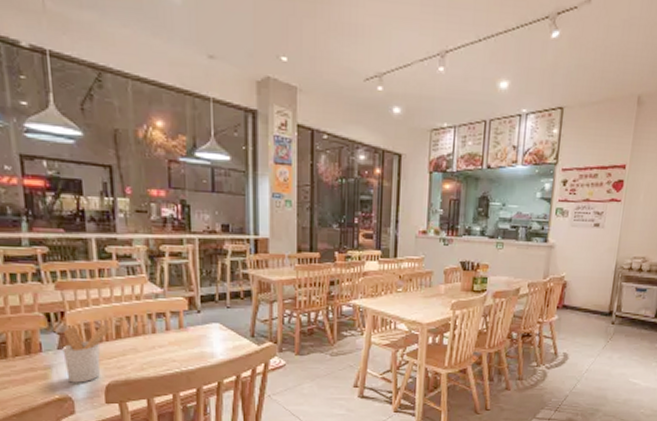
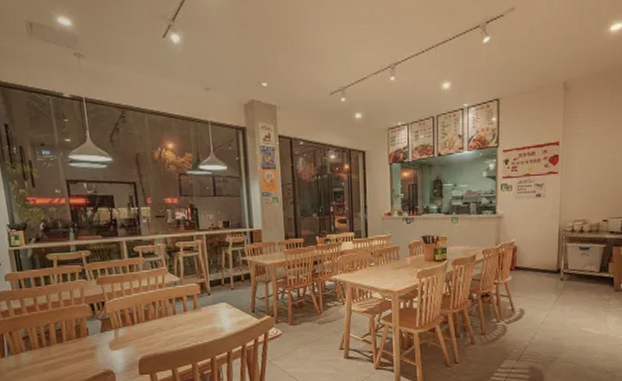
utensil holder: present [62,325,111,383] -> none [104,310,141,359]

